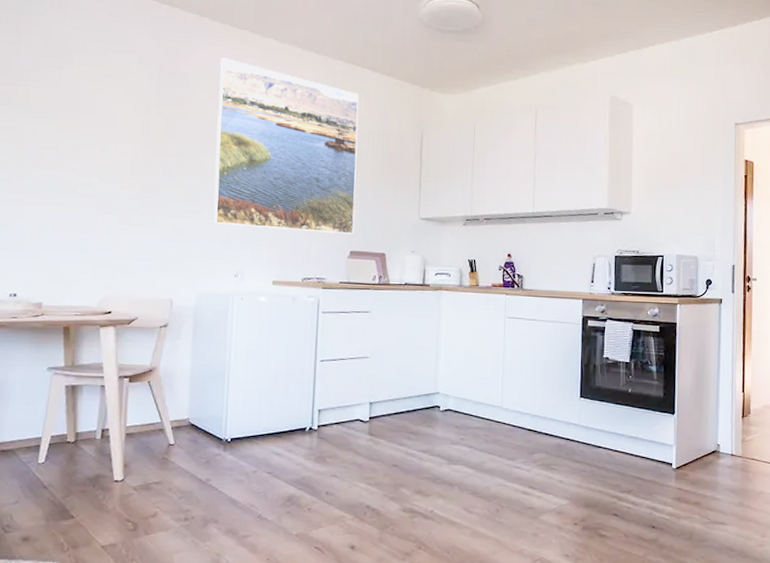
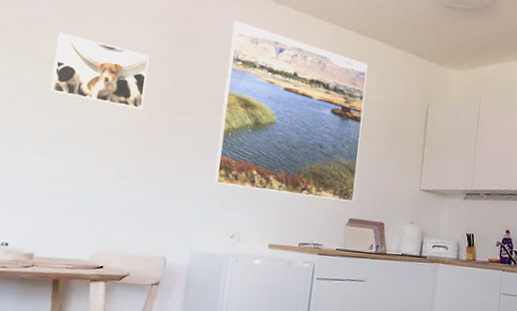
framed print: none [42,79,139,155] -> present [49,32,150,111]

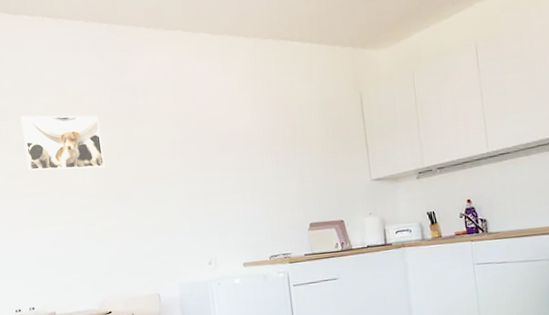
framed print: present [214,21,368,202] -> none [161,61,311,219]

